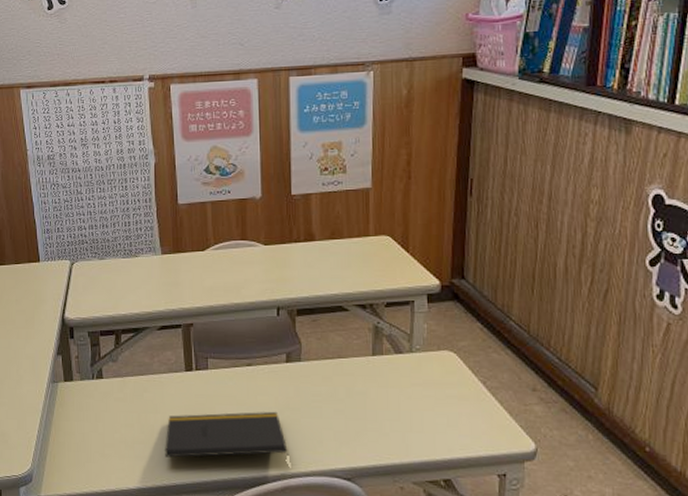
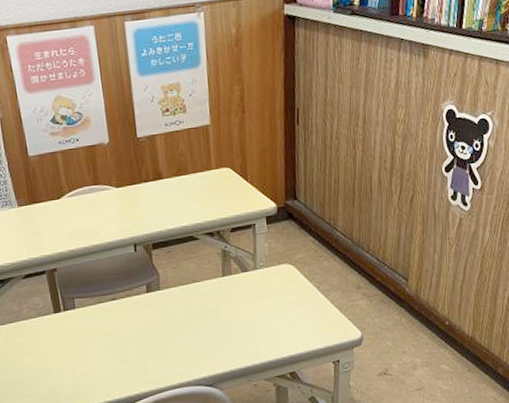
notepad: present [165,411,288,458] -> none [42,337,156,393]

